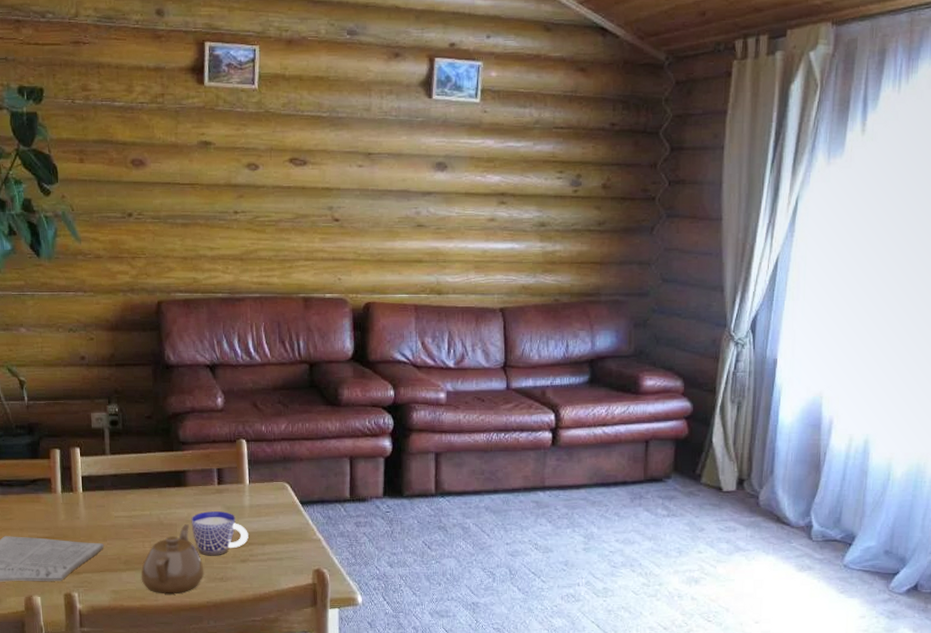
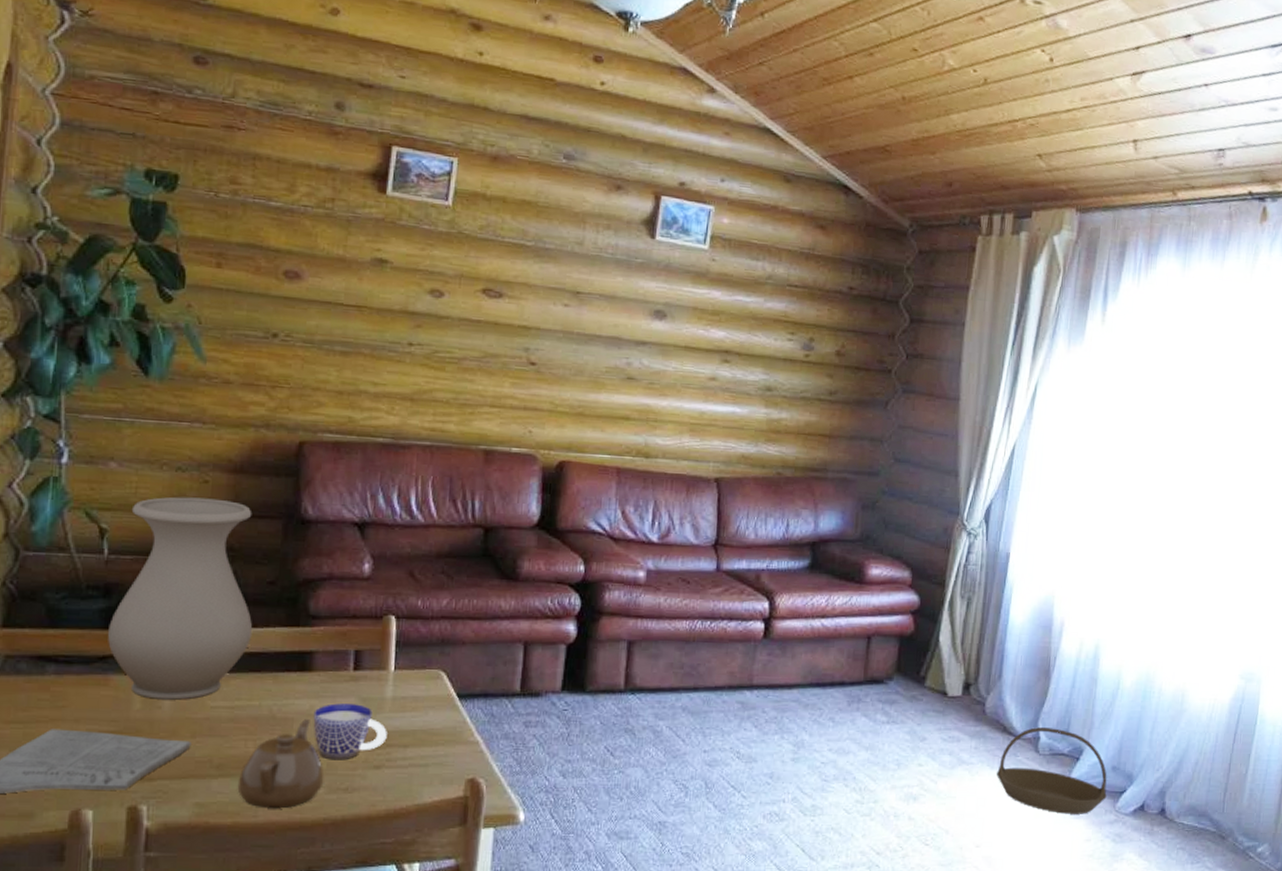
vase: none [35,352,139,512] -> present [108,497,253,700]
basket: none [771,517,880,594] -> present [996,727,1107,814]

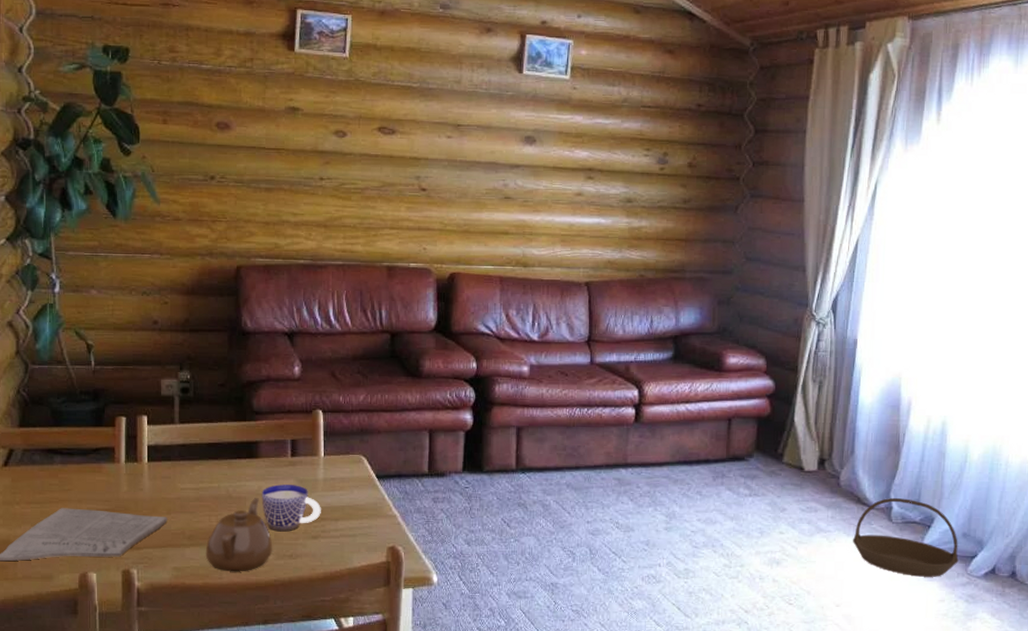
vase: present [108,497,253,700] -> none [99,316,210,483]

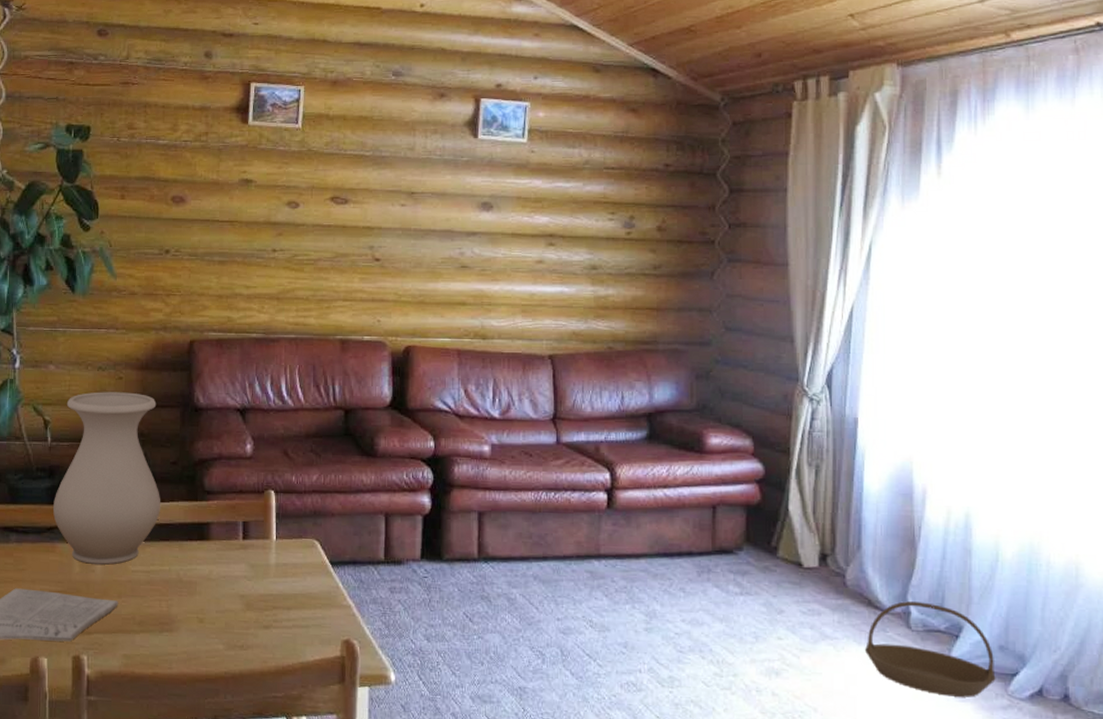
vase: none [99,316,210,483] -> present [53,392,161,565]
teapot: present [205,498,273,571] -> none [155,583,224,661]
cup: present [261,484,321,532] -> none [212,569,273,620]

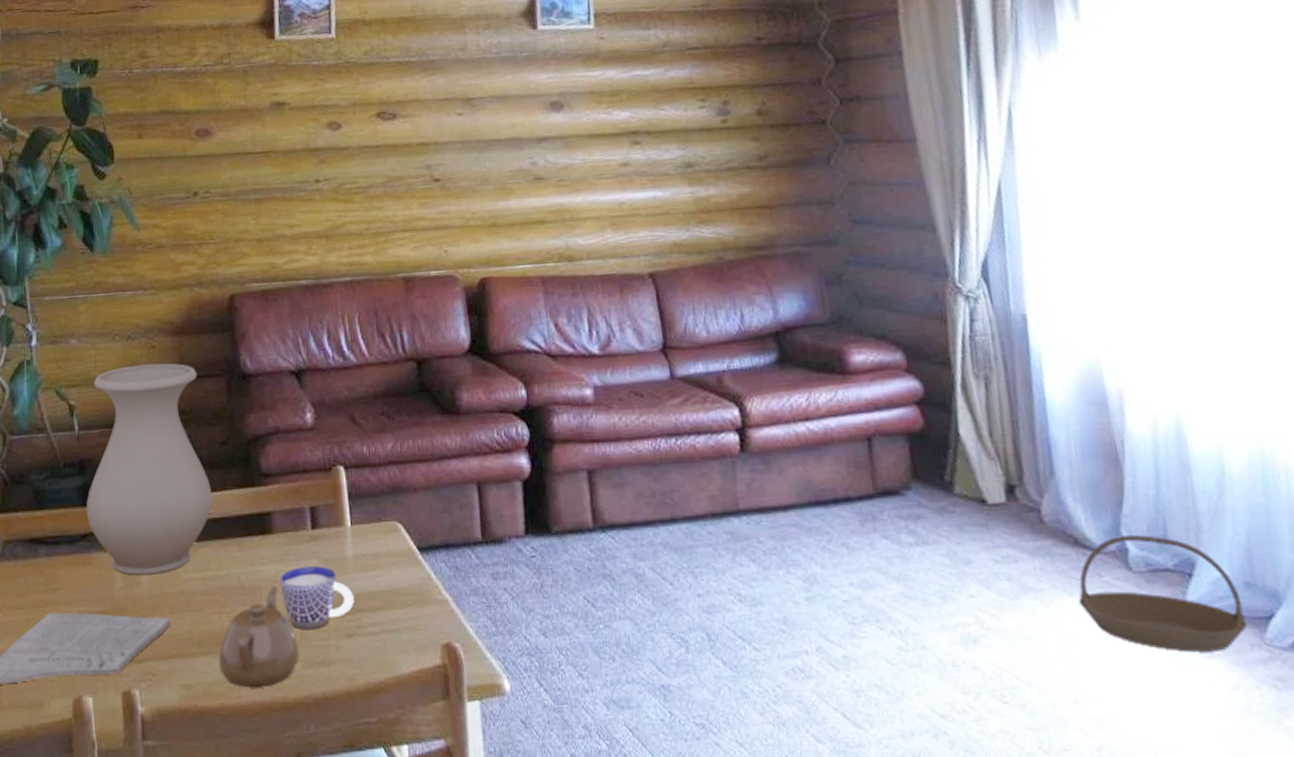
teapot: none [155,583,224,661] -> present [218,586,300,687]
cup: none [212,569,273,620] -> present [280,566,354,630]

